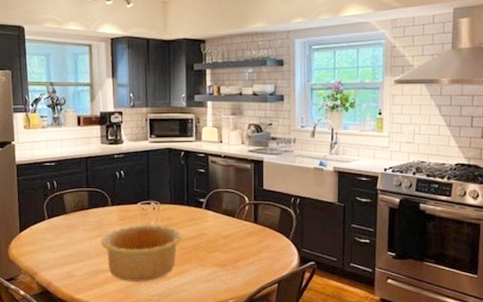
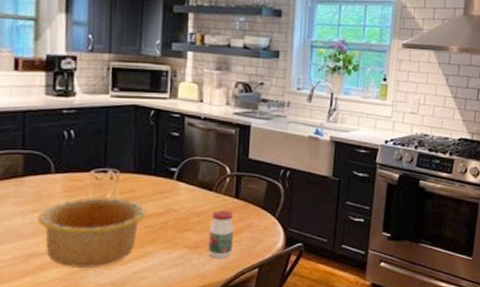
jar: none [234,234,254,275] -> present [208,210,234,259]

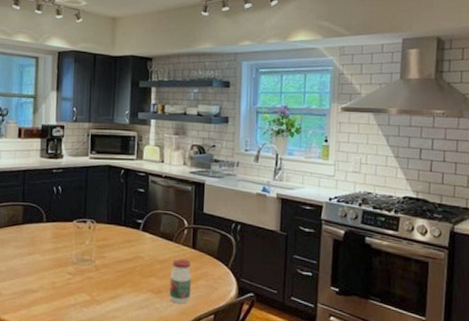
bowl: present [38,197,147,267] -> none [32,244,118,305]

